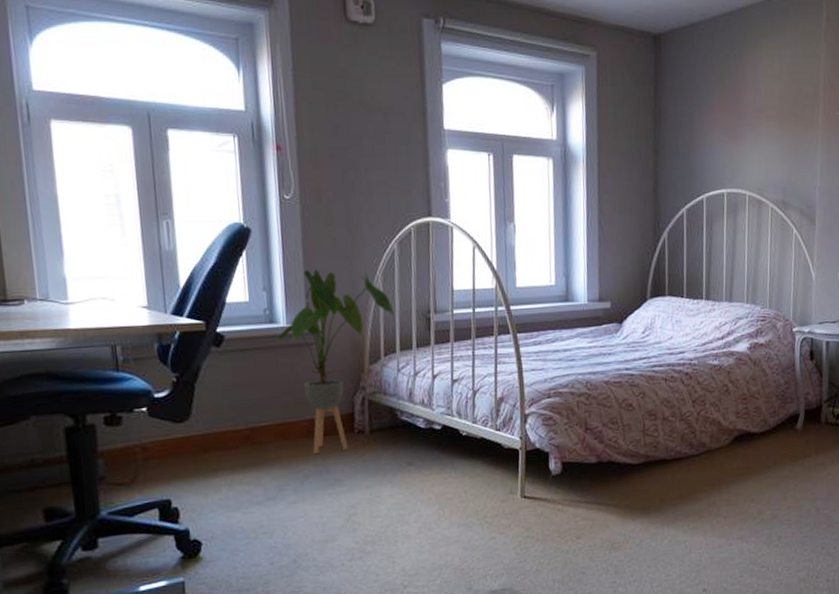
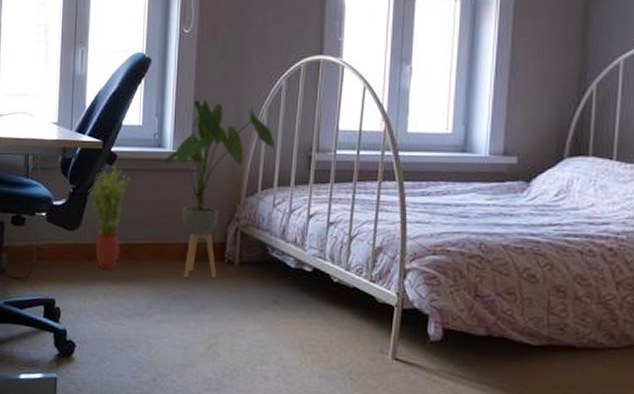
potted plant: none [195,347,244,459] -> present [88,166,131,270]

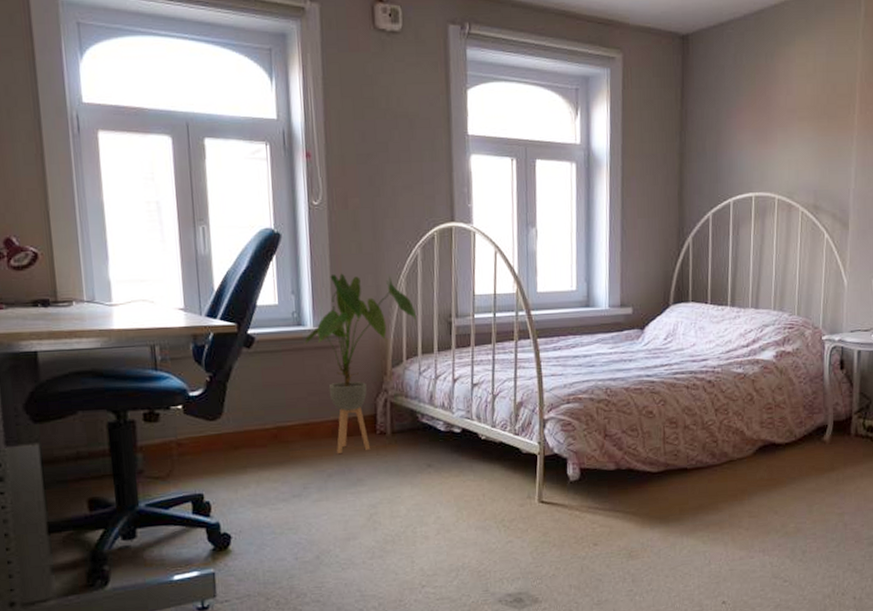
potted plant: present [88,166,131,270] -> none [227,349,273,456]

